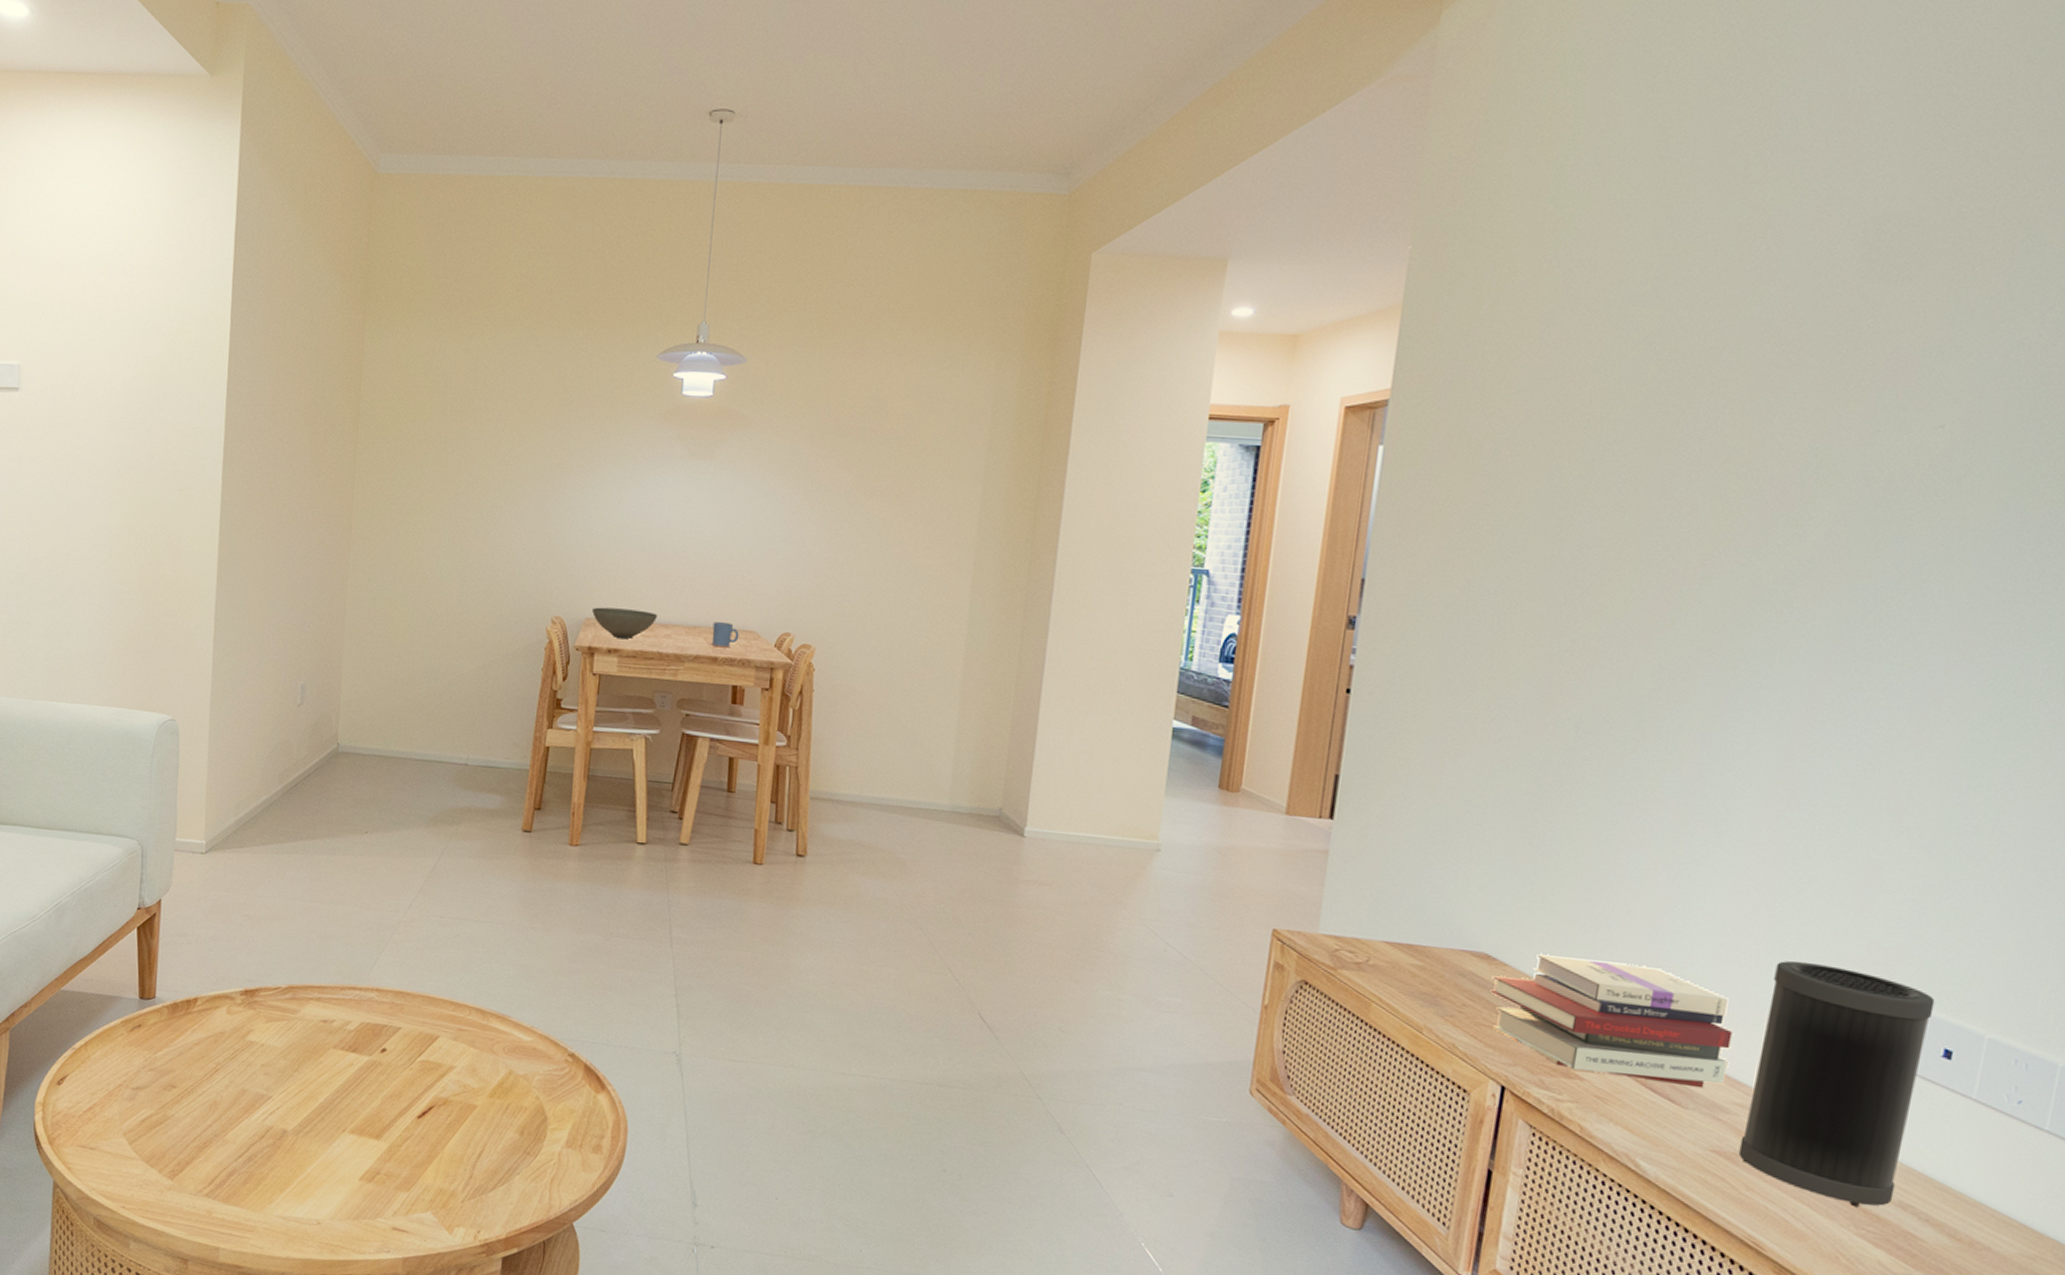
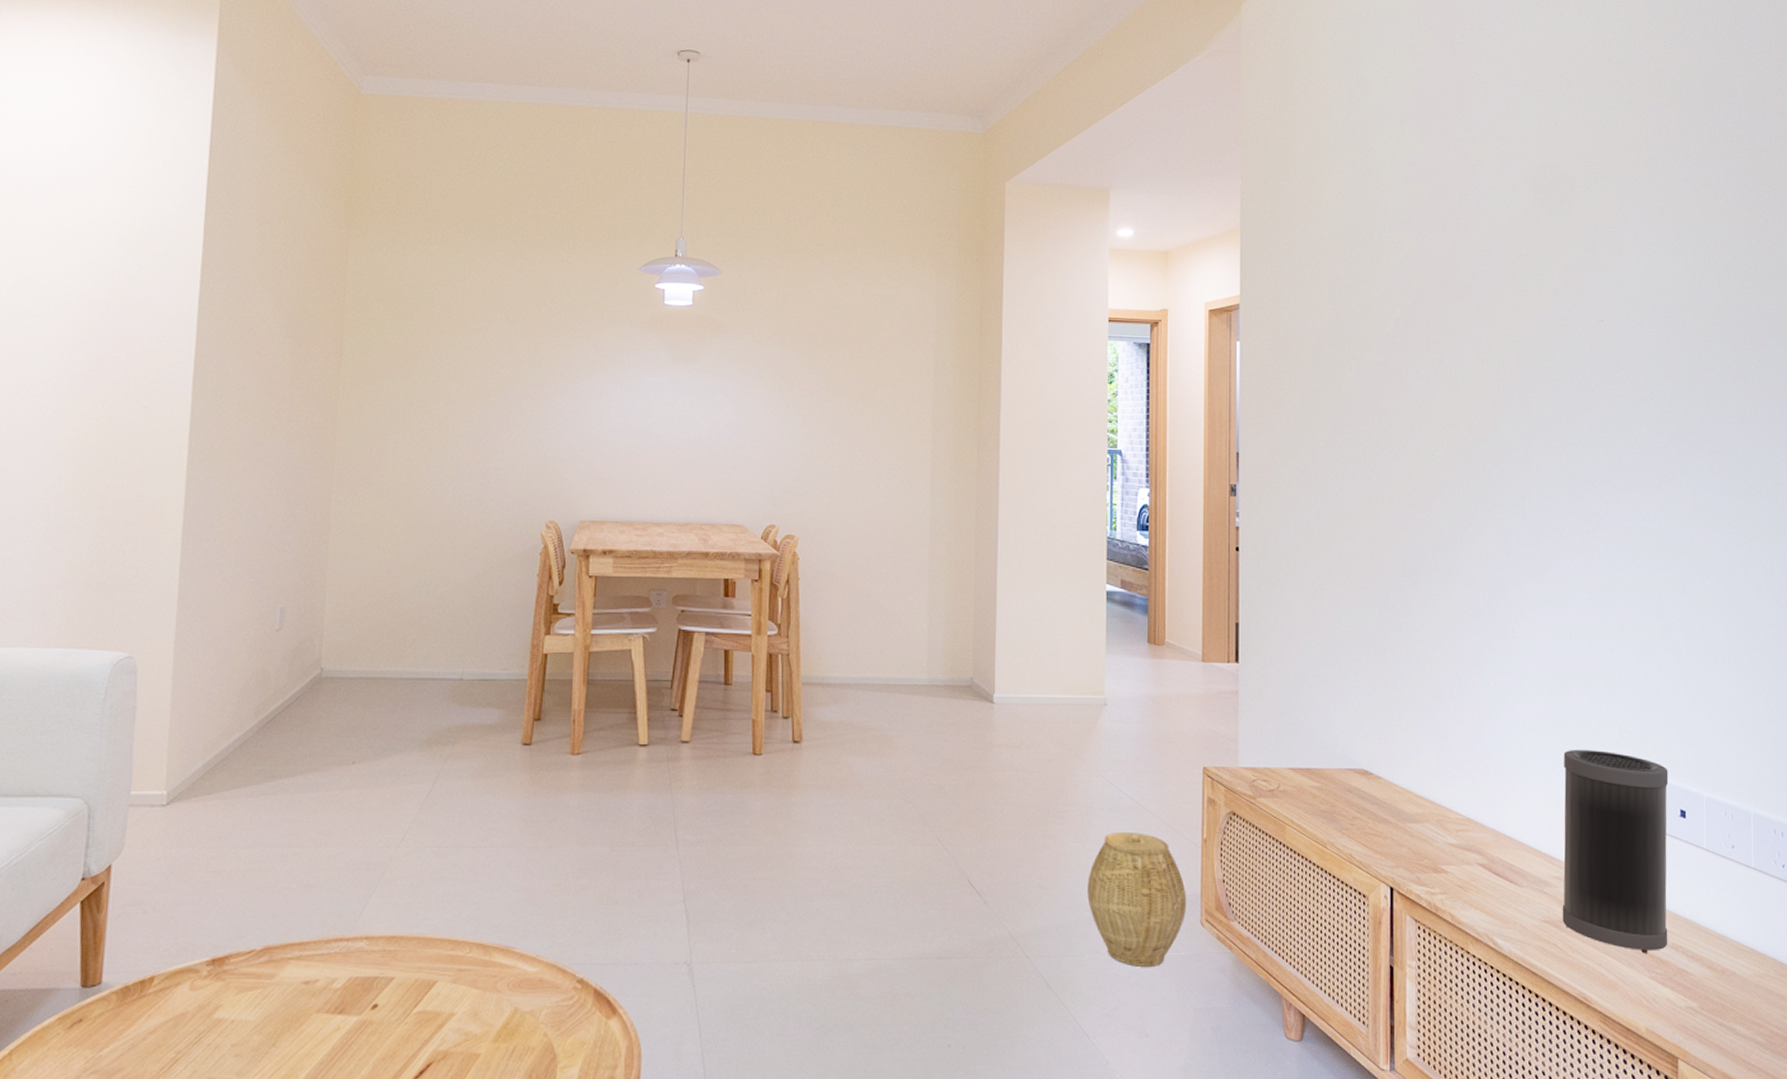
bowl: present [591,607,657,639] -> none [585,509,649,539]
mug: present [711,622,740,648] -> none [702,518,728,543]
woven basket: none [1115,985,1236,1129] -> present [1087,832,1187,967]
books: present [1491,954,1733,1088] -> none [1373,766,1544,867]

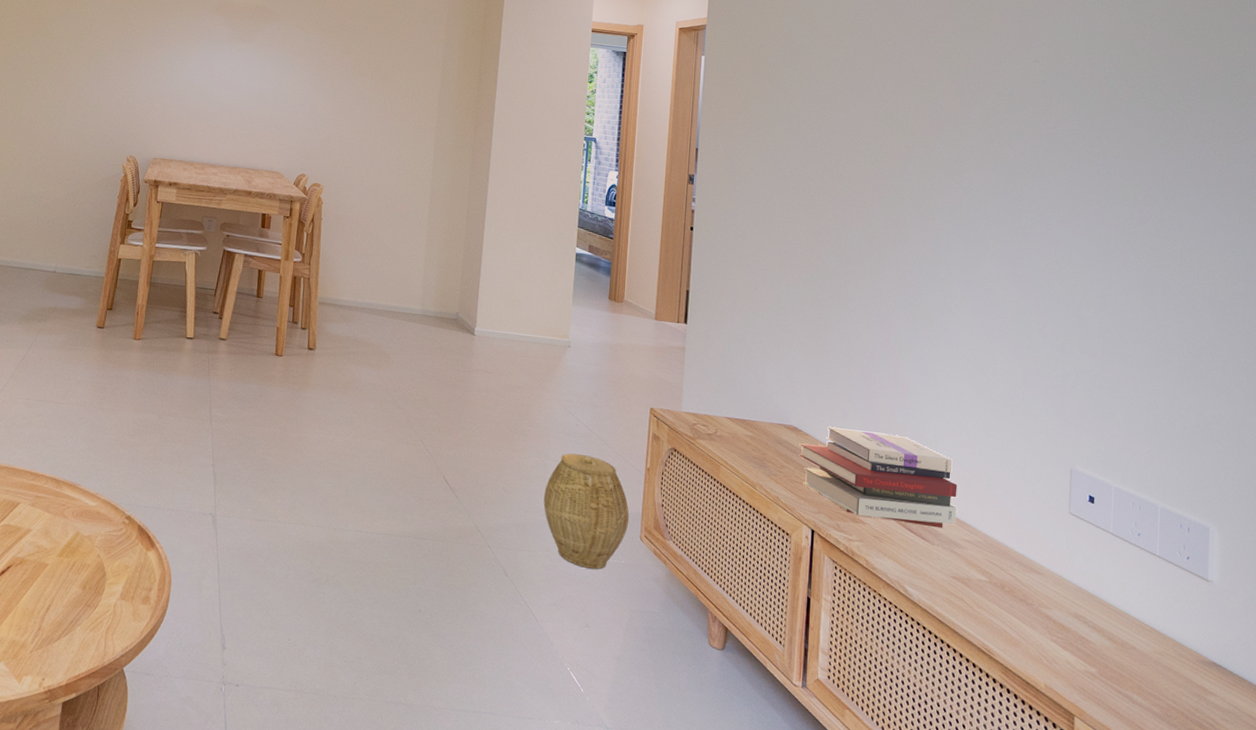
books: none [1373,766,1544,867] -> present [800,427,957,529]
speaker: present [1562,749,1669,954] -> none [970,430,1079,619]

